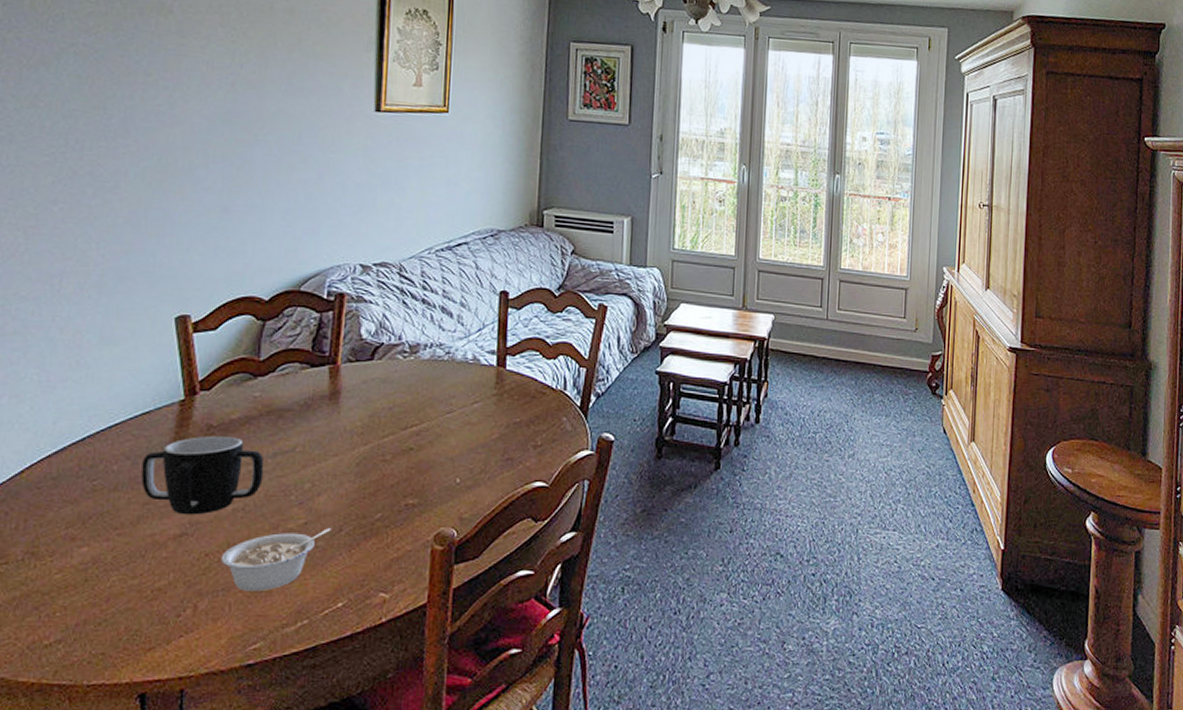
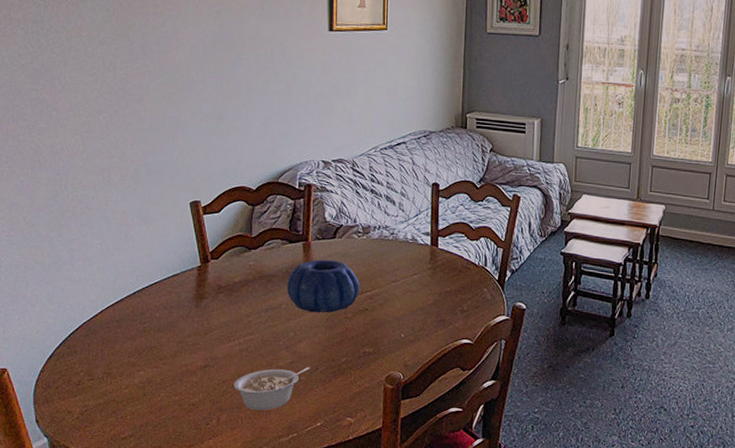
mug: present [141,435,264,515] -> none [175,293,260,353]
decorative bowl: none [305,387,403,456] -> present [287,259,360,314]

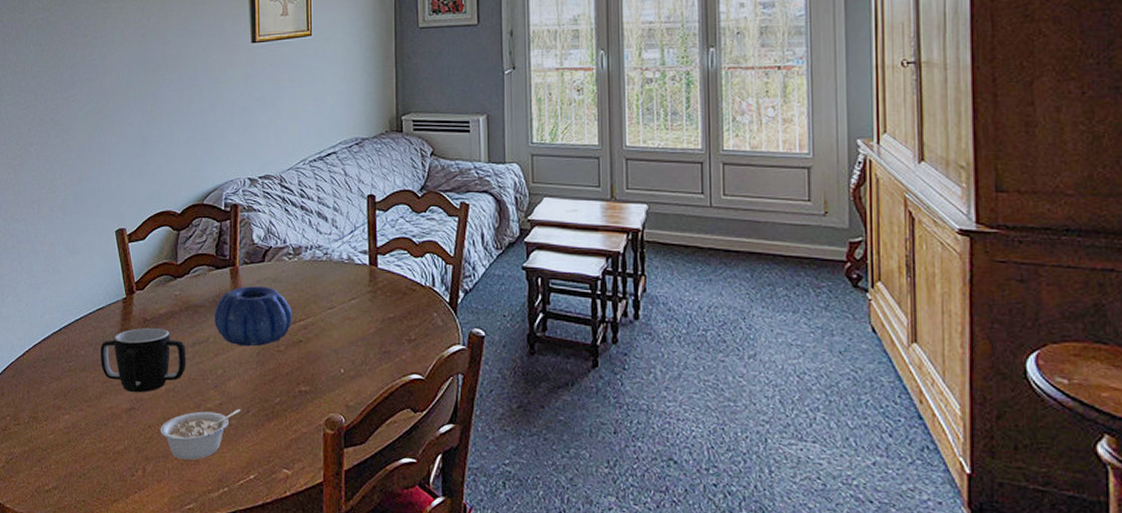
mug: none [175,293,260,353] -> present [100,327,186,393]

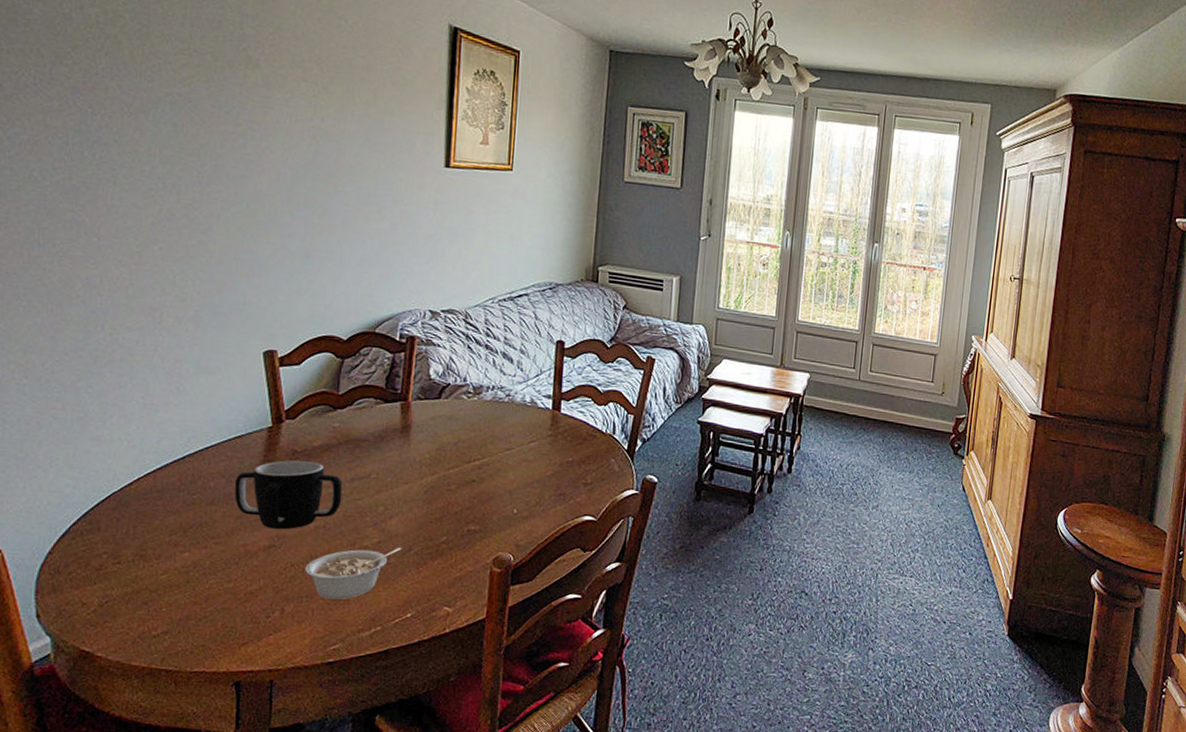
decorative bowl: present [215,286,292,347] -> none [379,422,467,485]

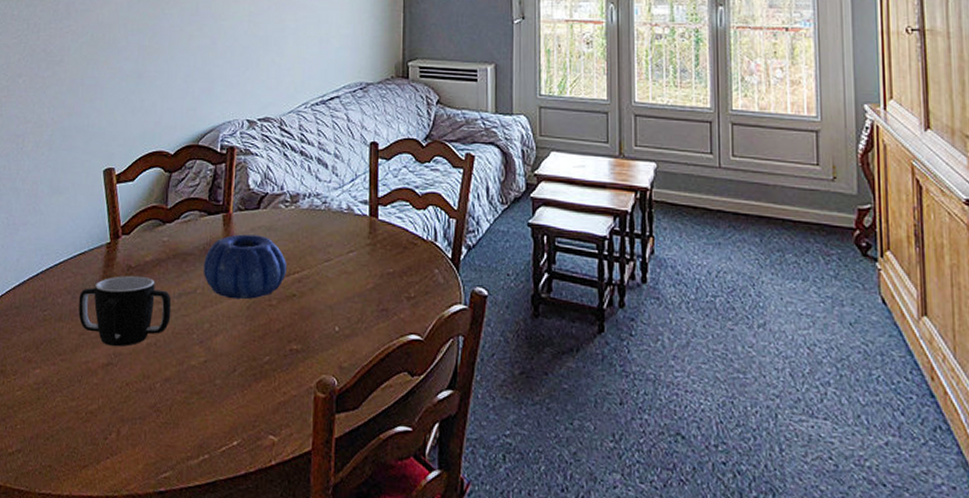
legume: present [305,546,402,599] -> none [138,366,227,423]
decorative bowl: none [379,422,467,485] -> present [204,234,287,300]

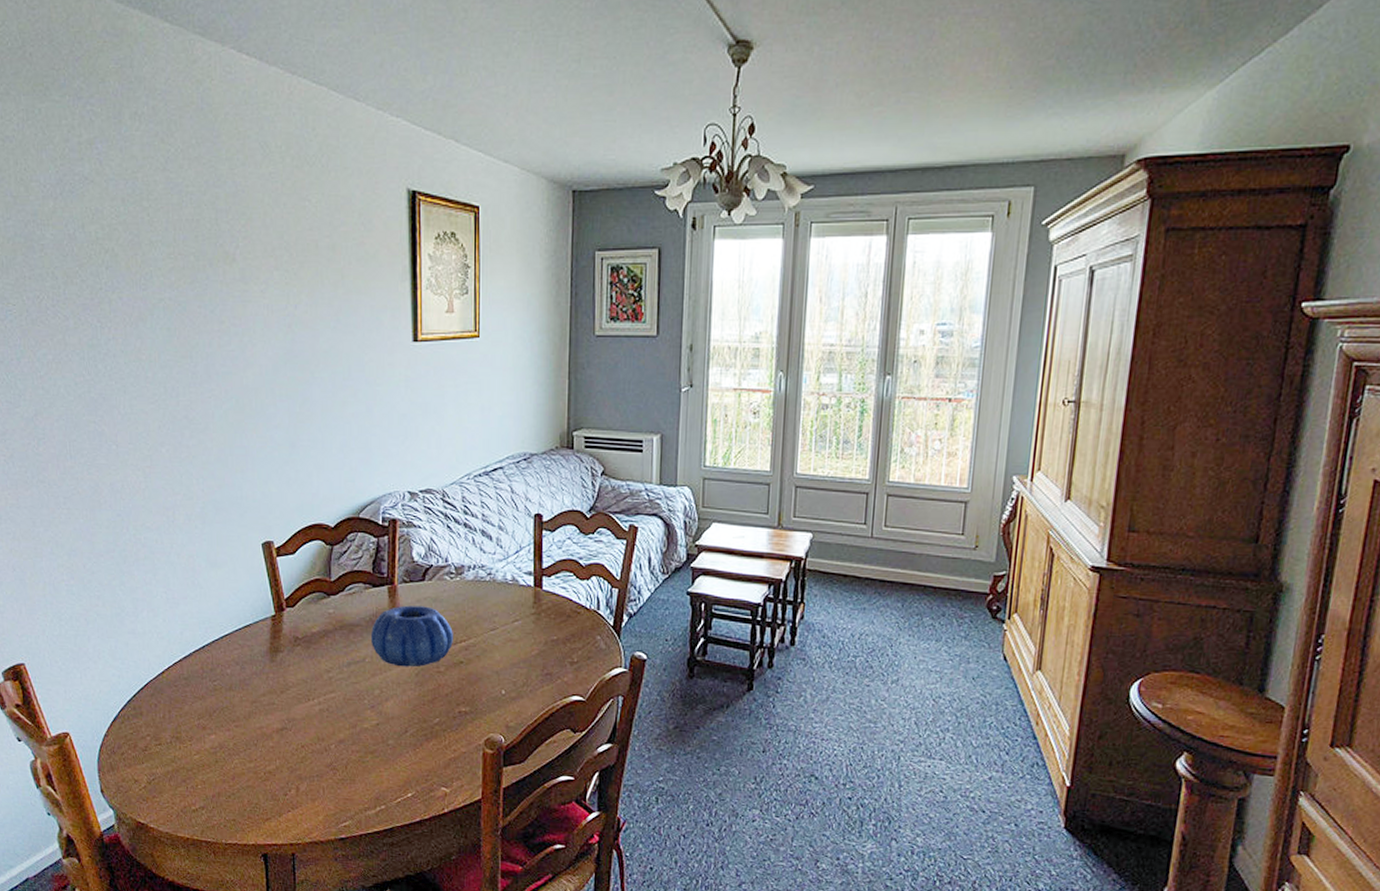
mug: present [78,275,172,347] -> none [248,646,341,713]

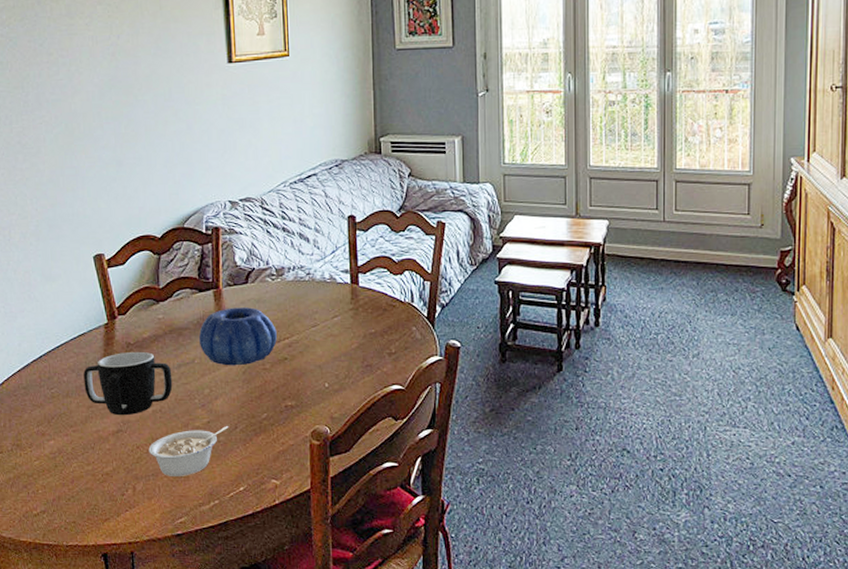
mug: none [248,646,341,713] -> present [83,351,173,416]
legume: none [314,728,399,779] -> present [148,425,229,476]

